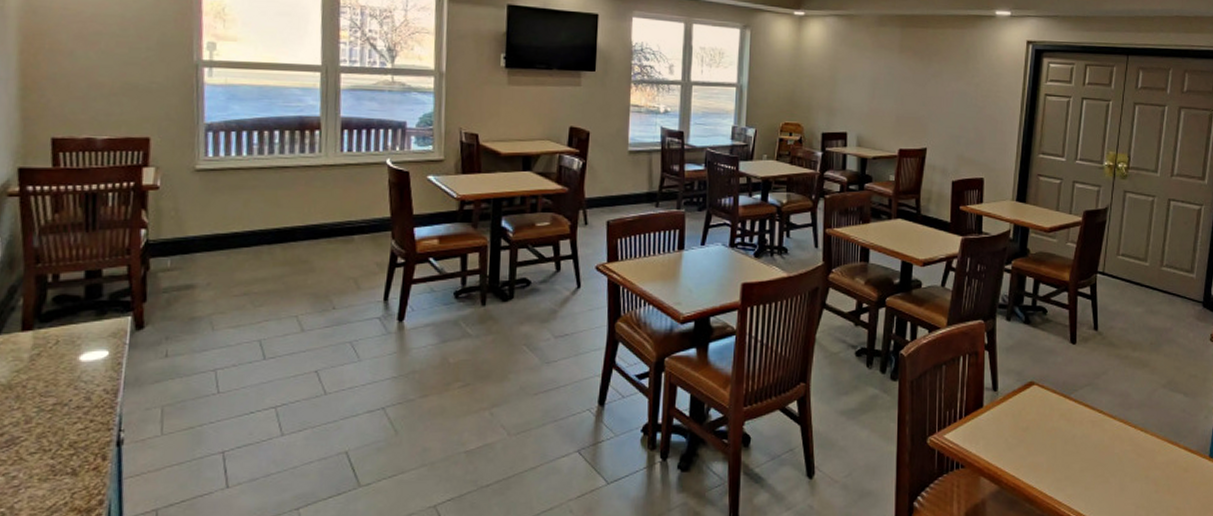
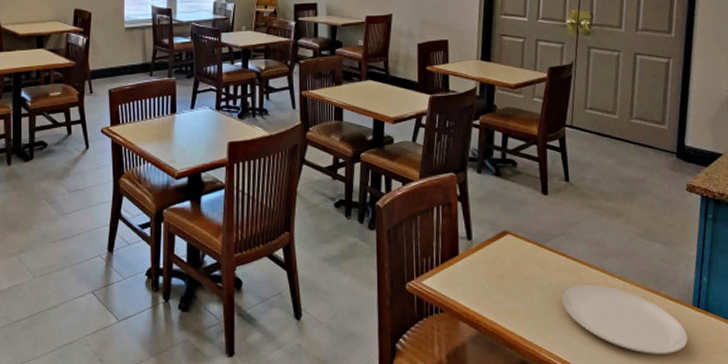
plate: none [1085,436,1203,507] -> present [562,284,688,354]

